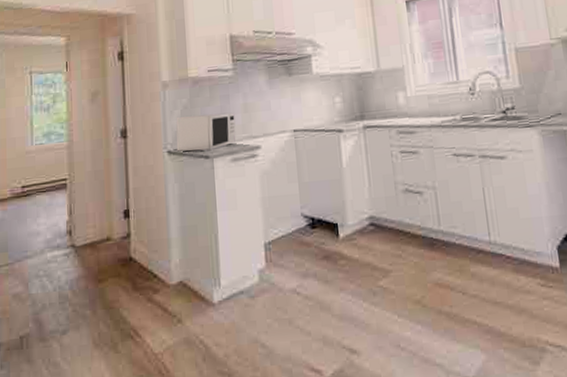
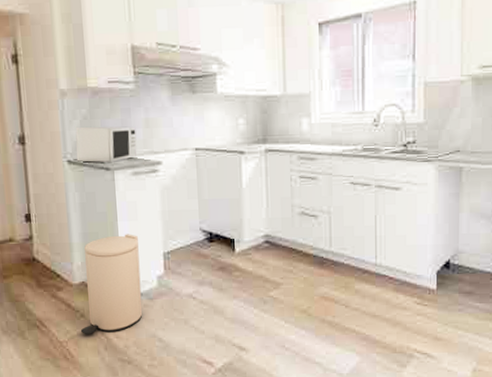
pedal bin: none [177,224,244,345] -> present [80,234,143,335]

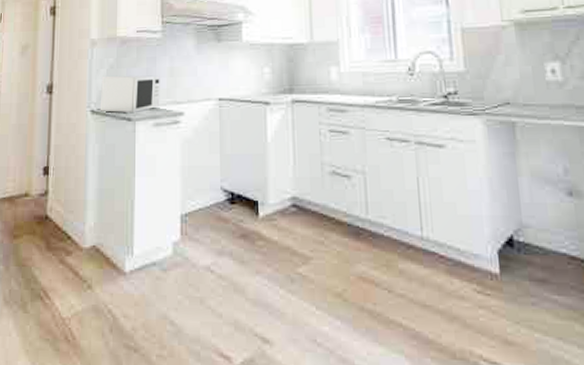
pedal bin: present [80,234,143,335] -> none [85,191,155,312]

